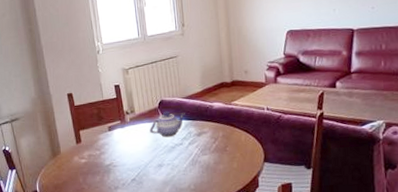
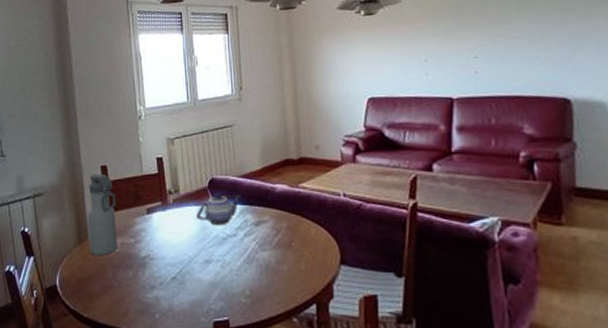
water bottle: none [58,100,86,166] -> present [87,173,118,255]

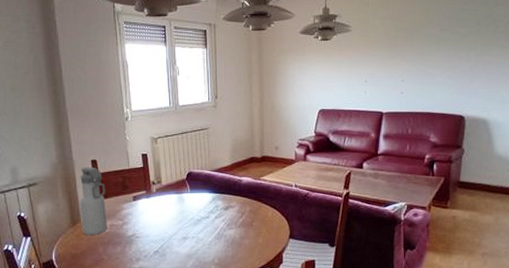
teapot: present [196,192,241,226] -> none [176,183,213,210]

